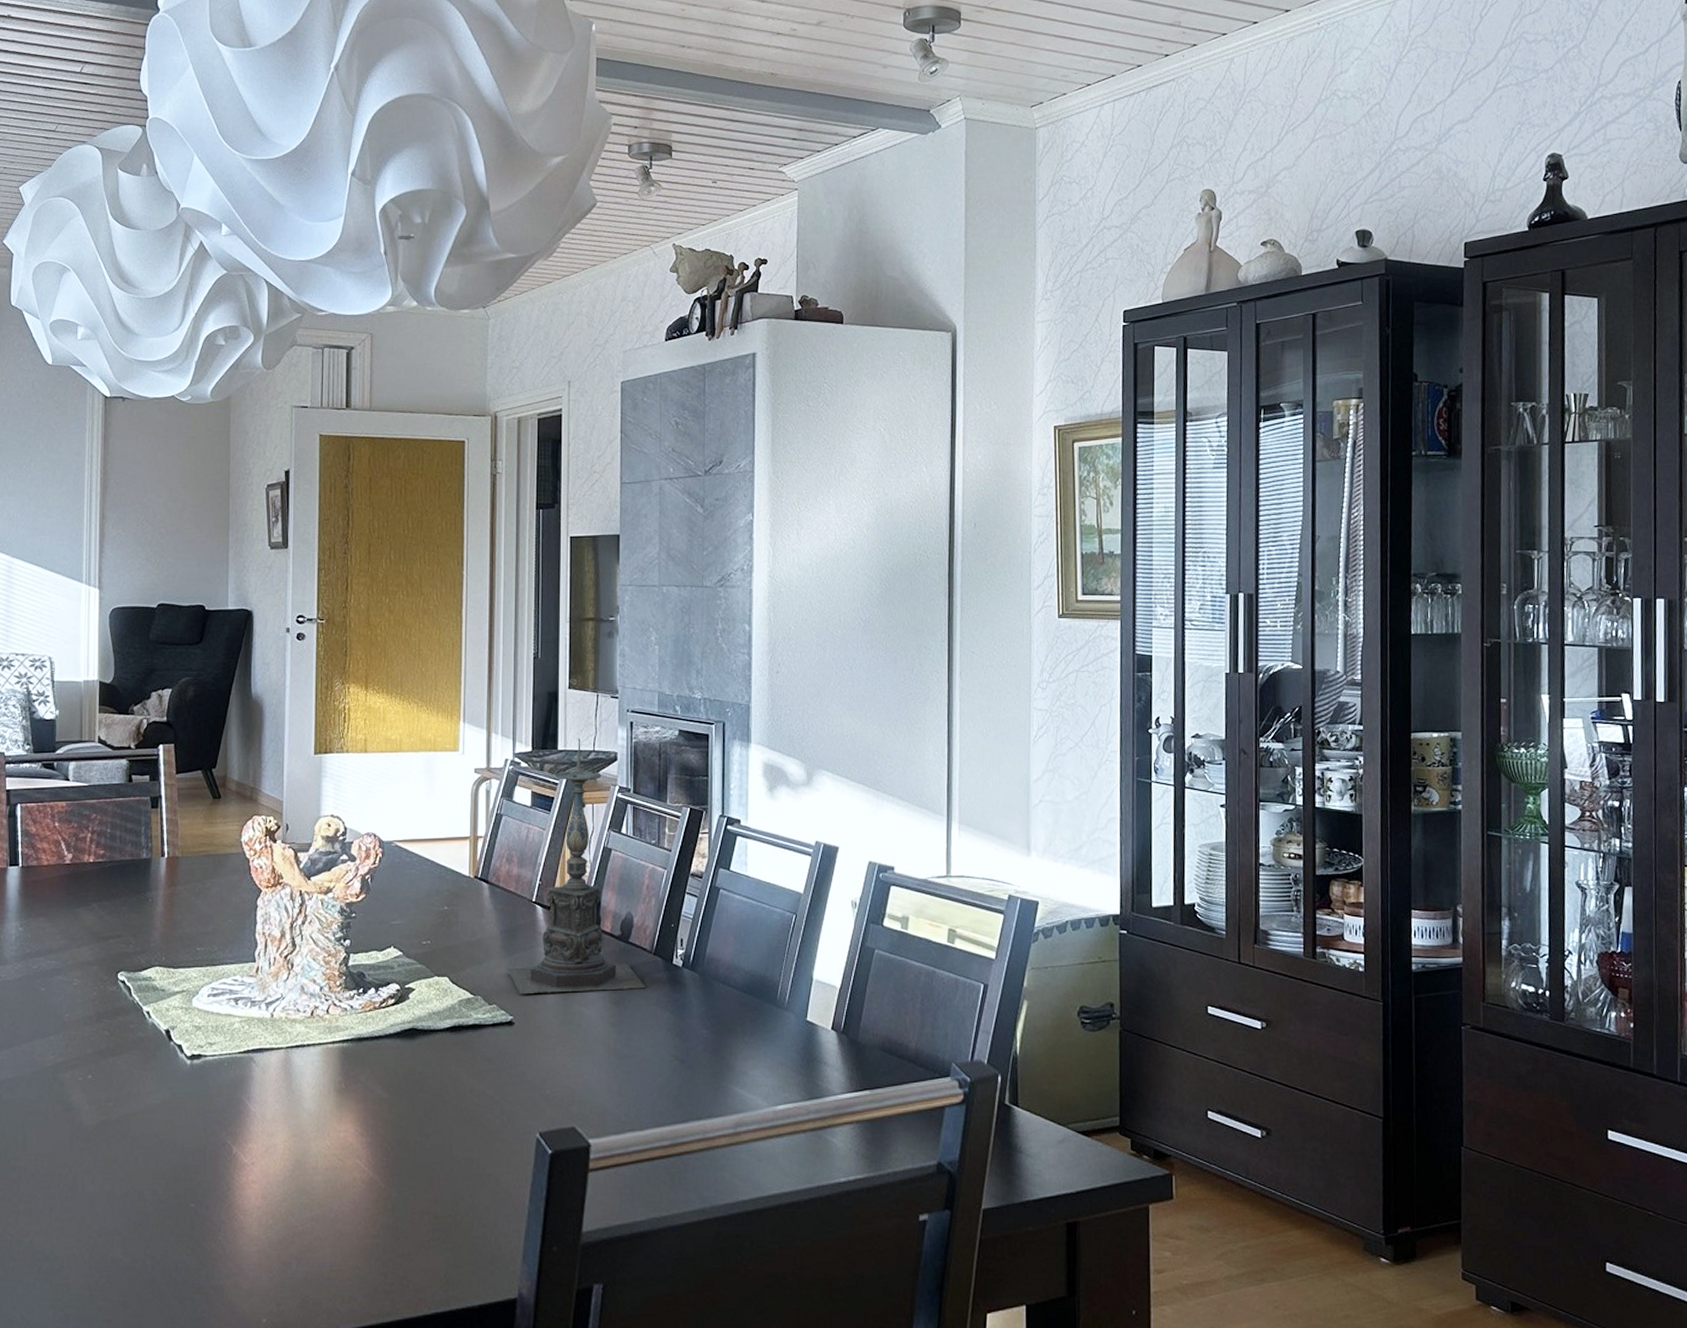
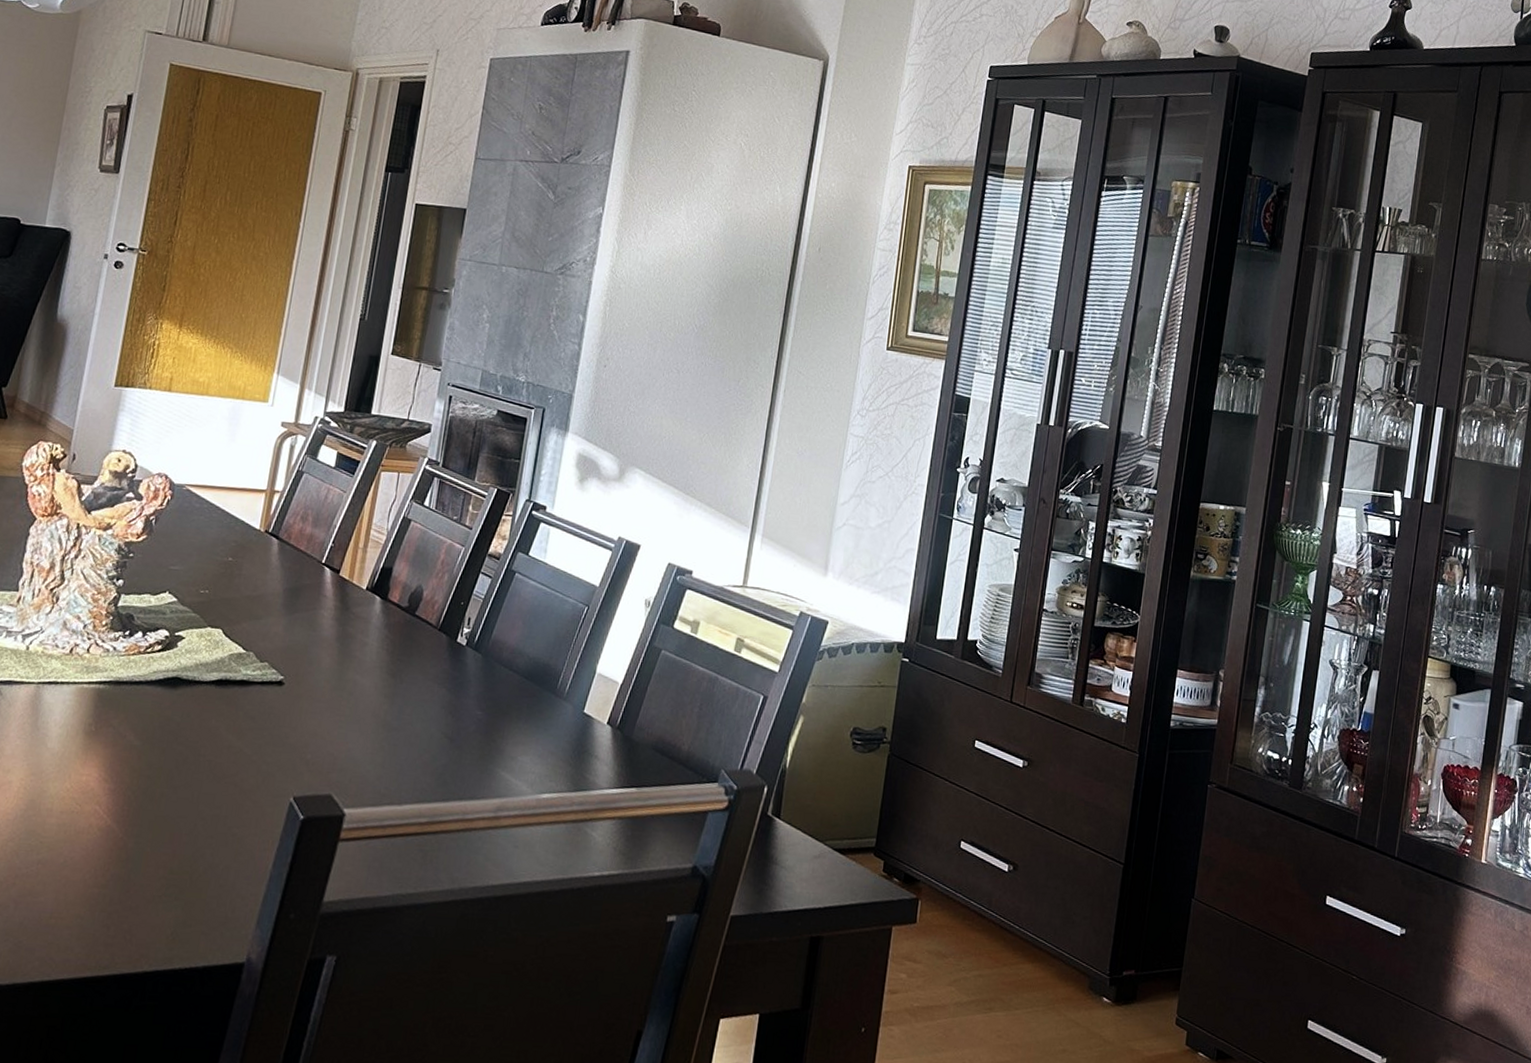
candle holder: present [507,738,647,995] -> none [285,405,427,663]

